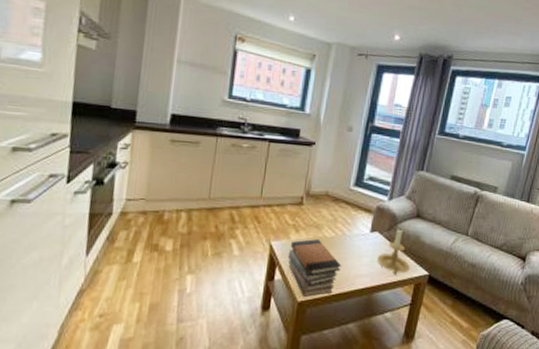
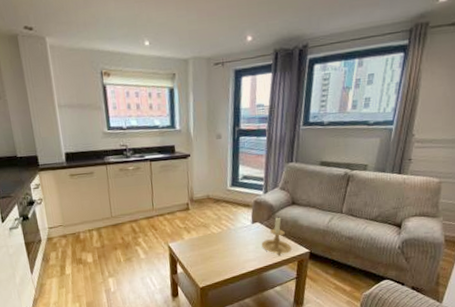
book stack: present [287,239,342,297] -> none [184,236,232,283]

